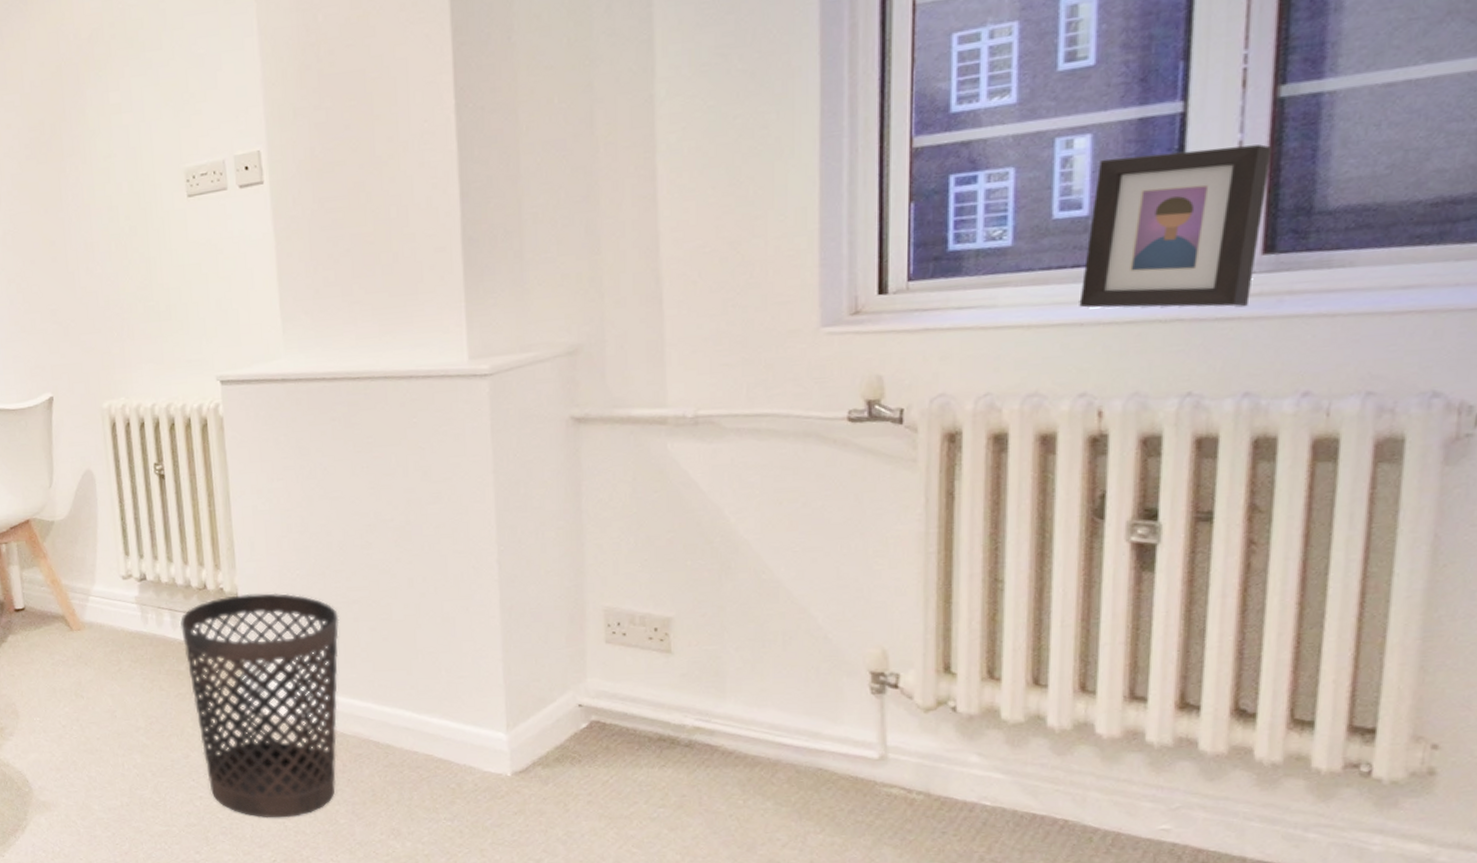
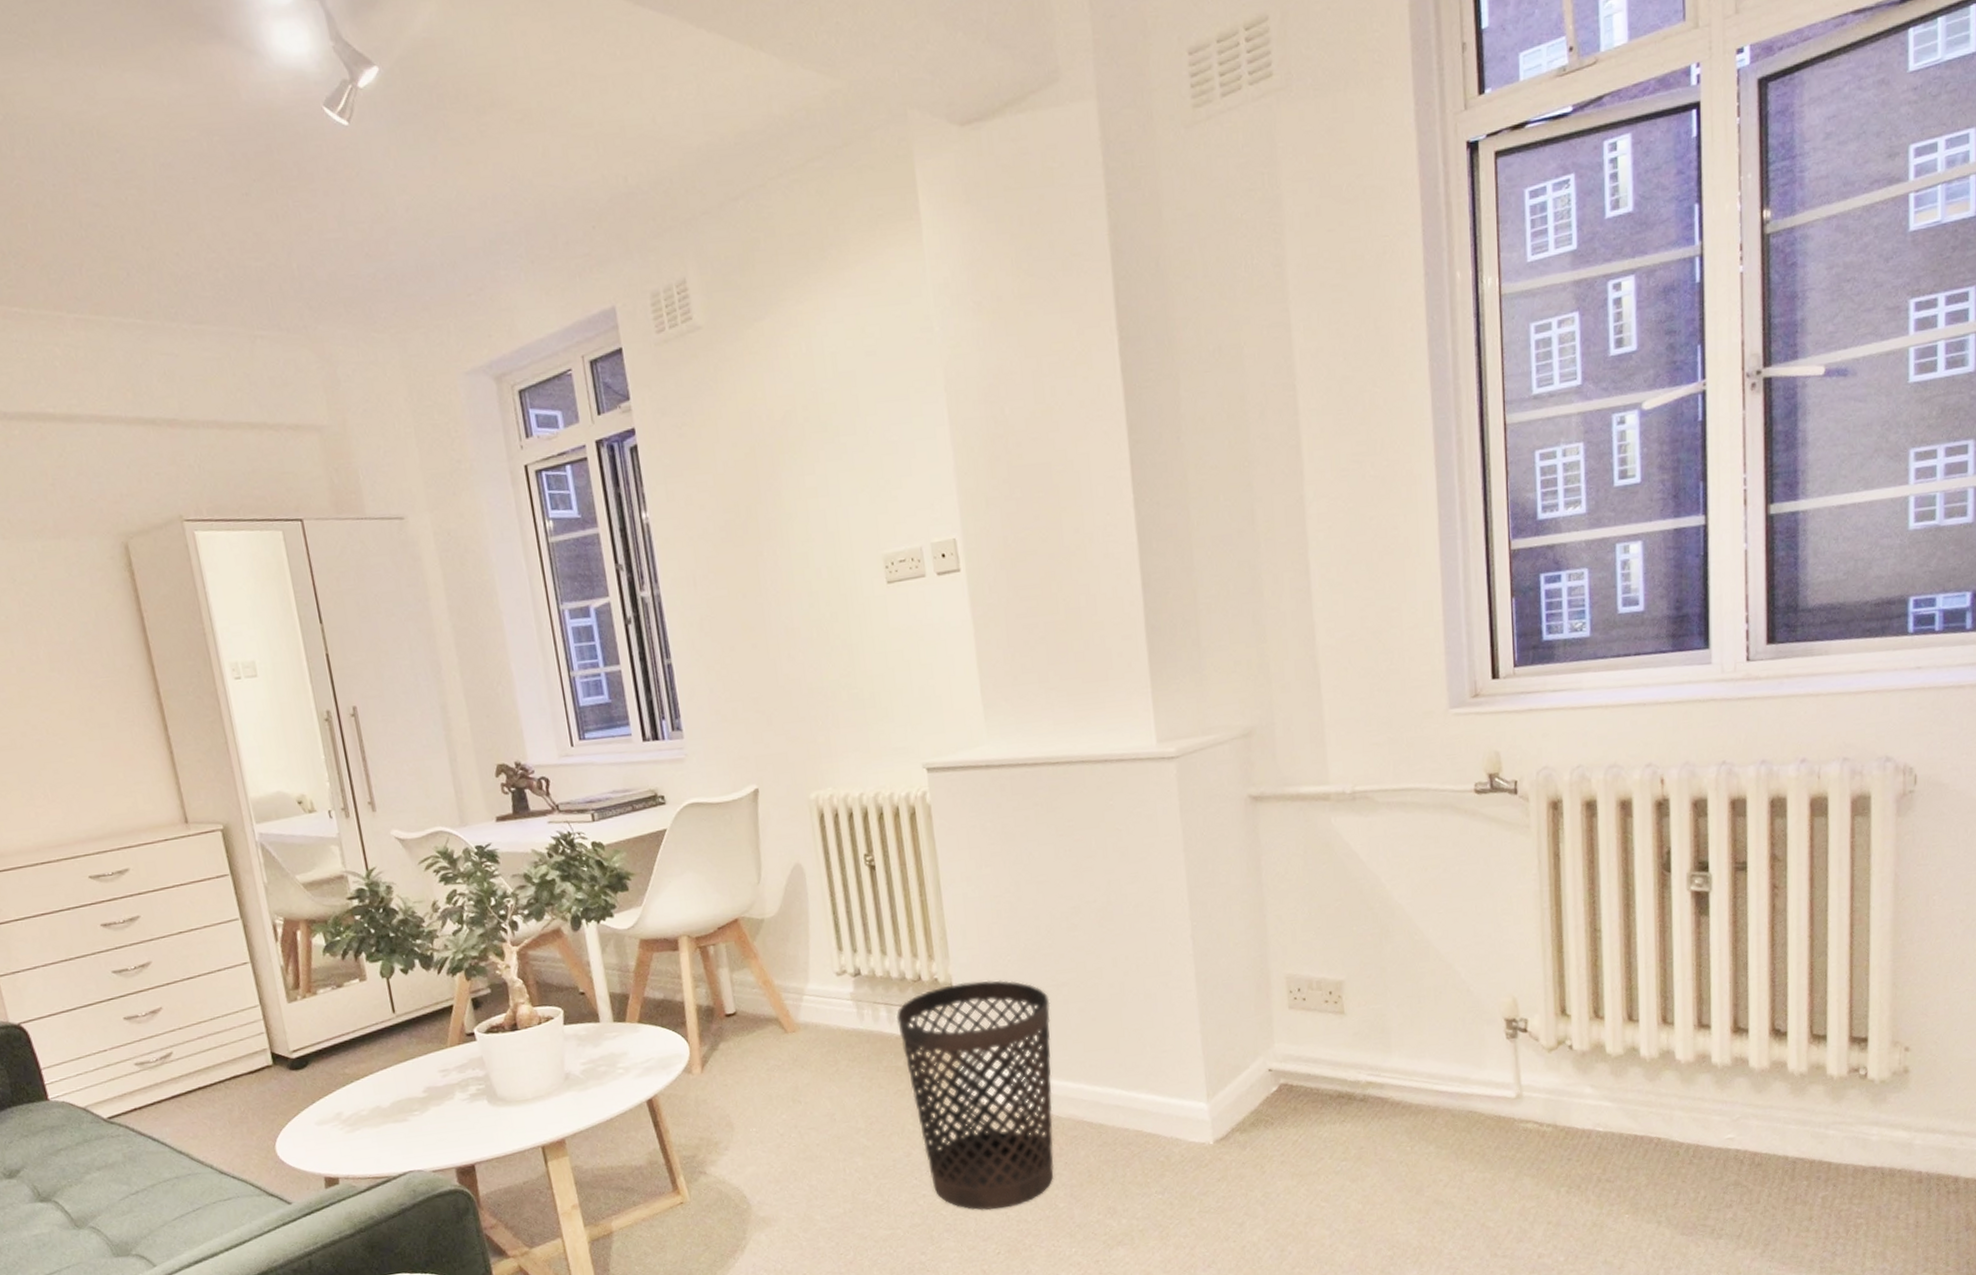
picture frame: present [1079,144,1273,308] -> none [1641,553,1768,690]

